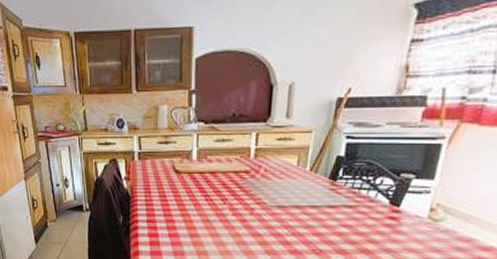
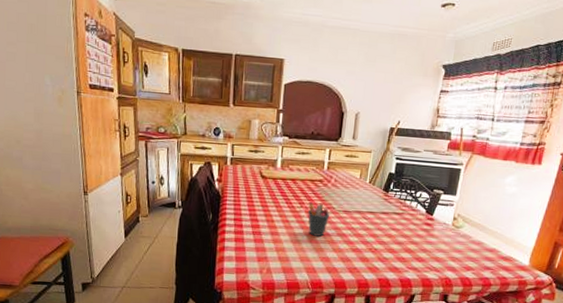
pen holder: none [232,198,261,237] -> present [308,202,330,237]

